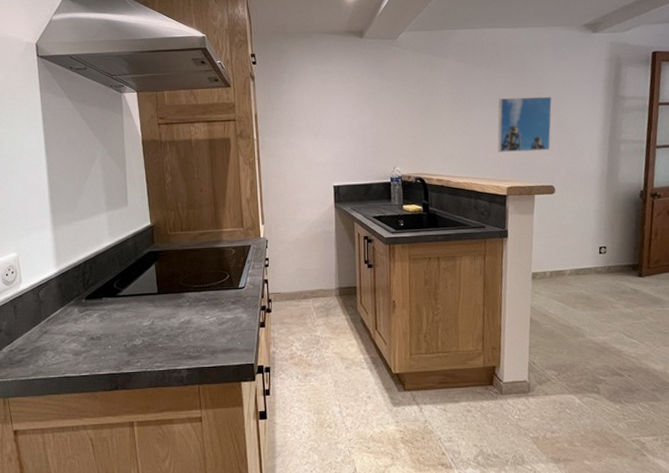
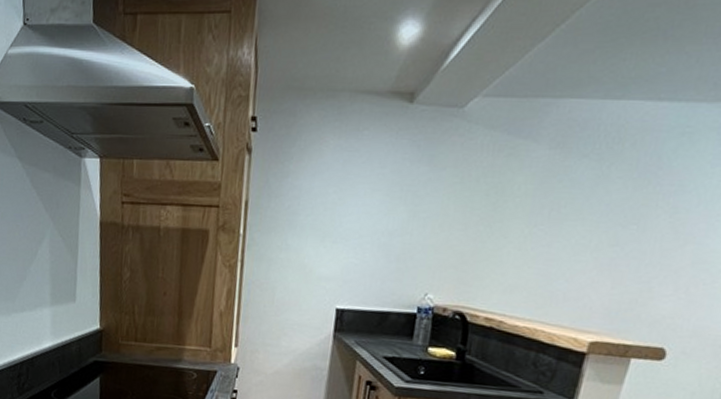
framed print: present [497,96,552,153] -> none [586,209,695,297]

